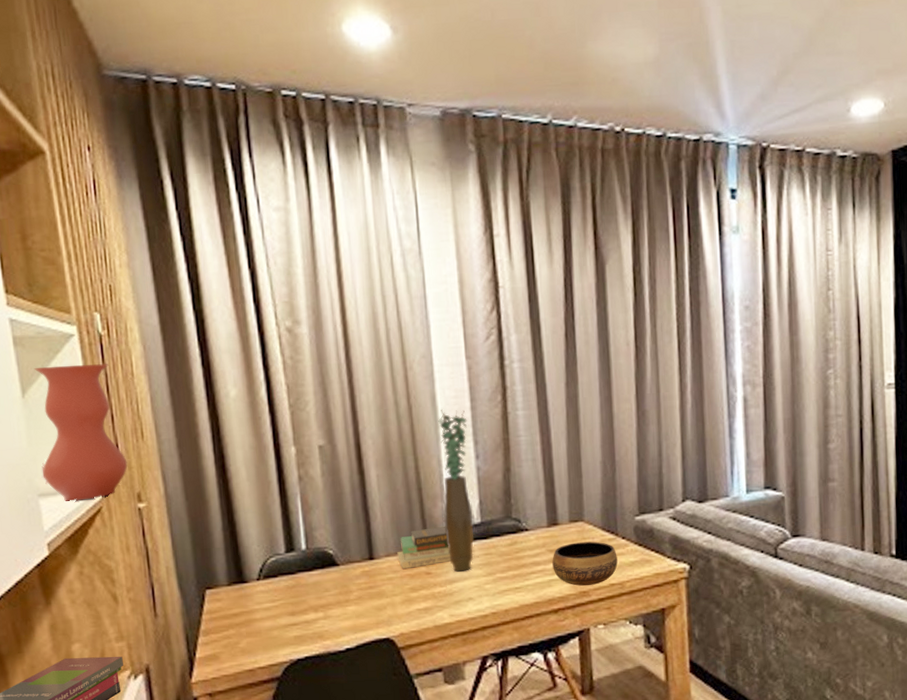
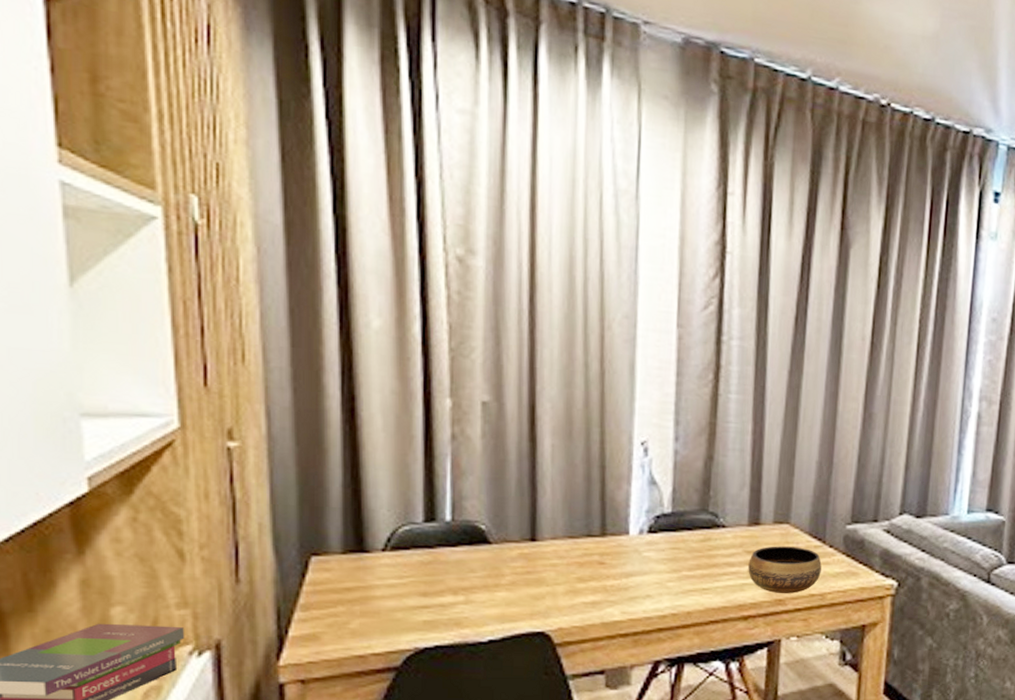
vase: present [34,364,128,502] -> none [91,251,218,429]
books: present [396,526,451,570] -> none [565,512,631,556]
vase: present [438,409,474,572] -> none [627,379,670,565]

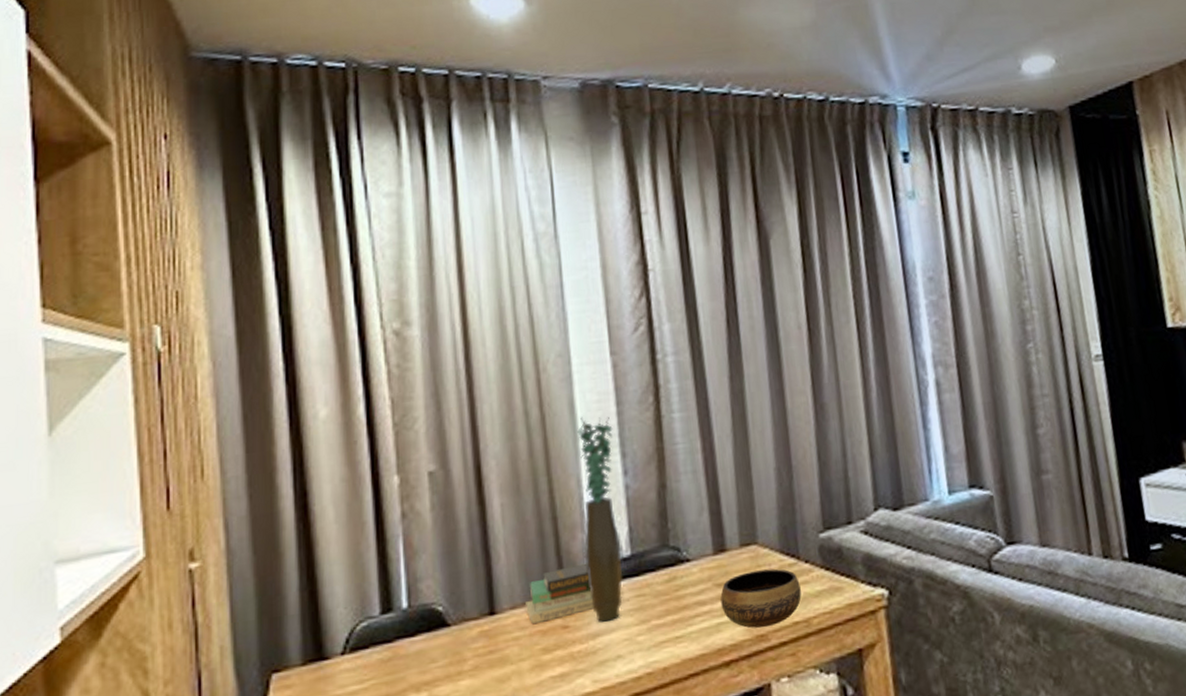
books: none [565,512,631,556] -> present [524,563,594,625]
vase: none [627,379,670,565] -> present [577,416,623,622]

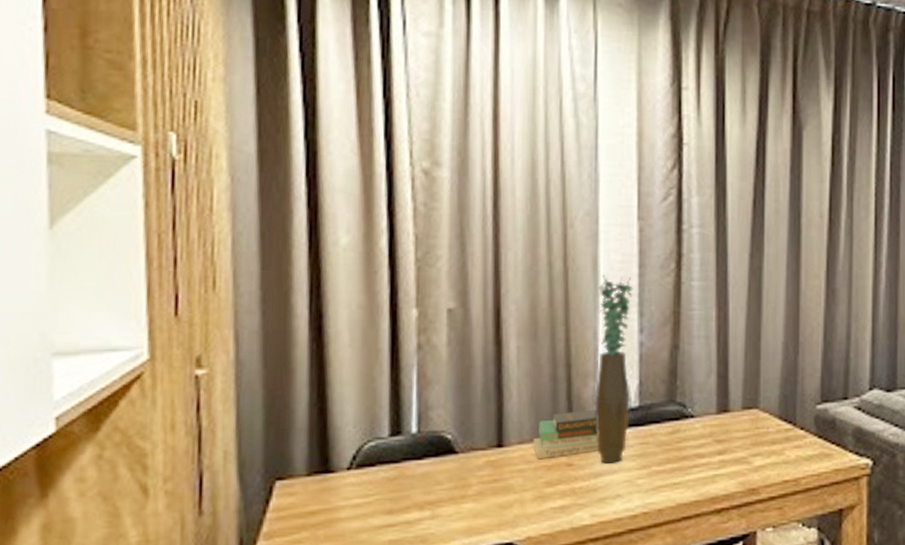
bowl: present [720,568,802,629] -> none [719,432,794,482]

